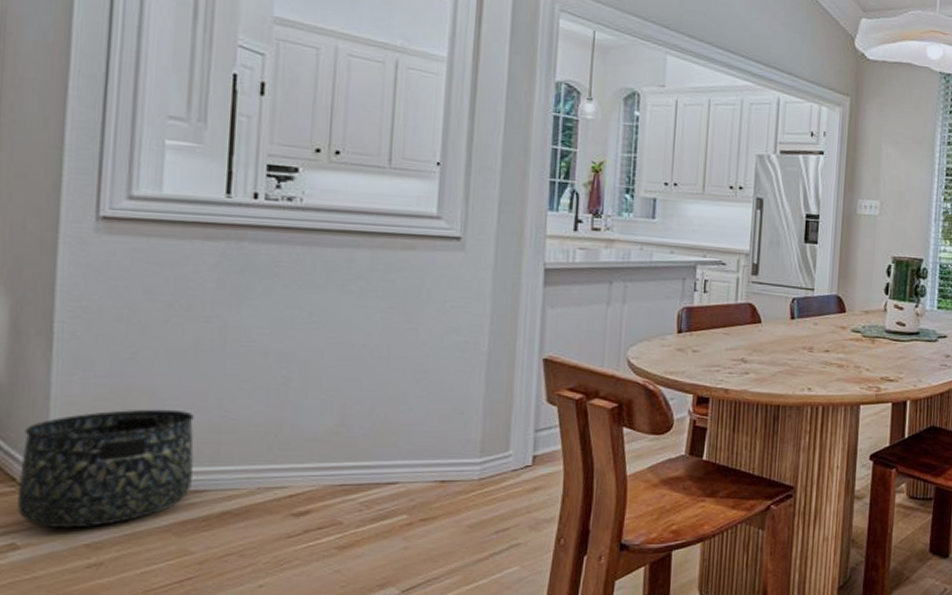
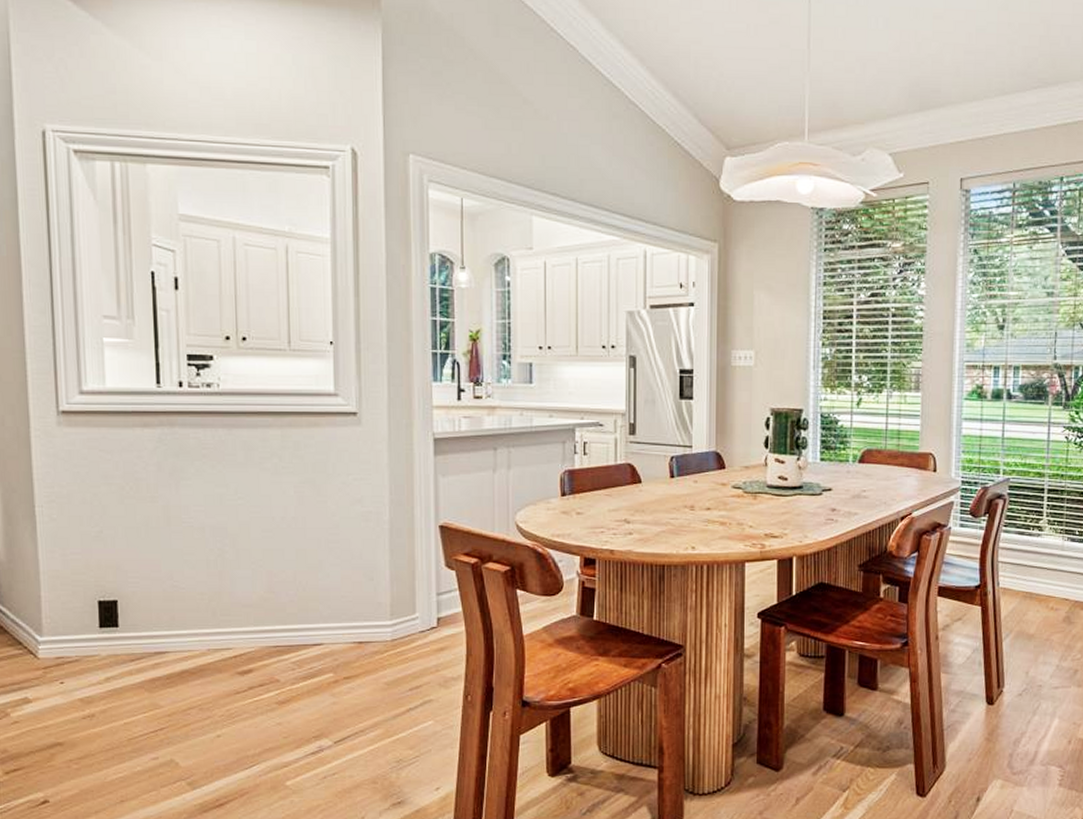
basket: present [18,409,194,528] -> none [24,581,155,685]

